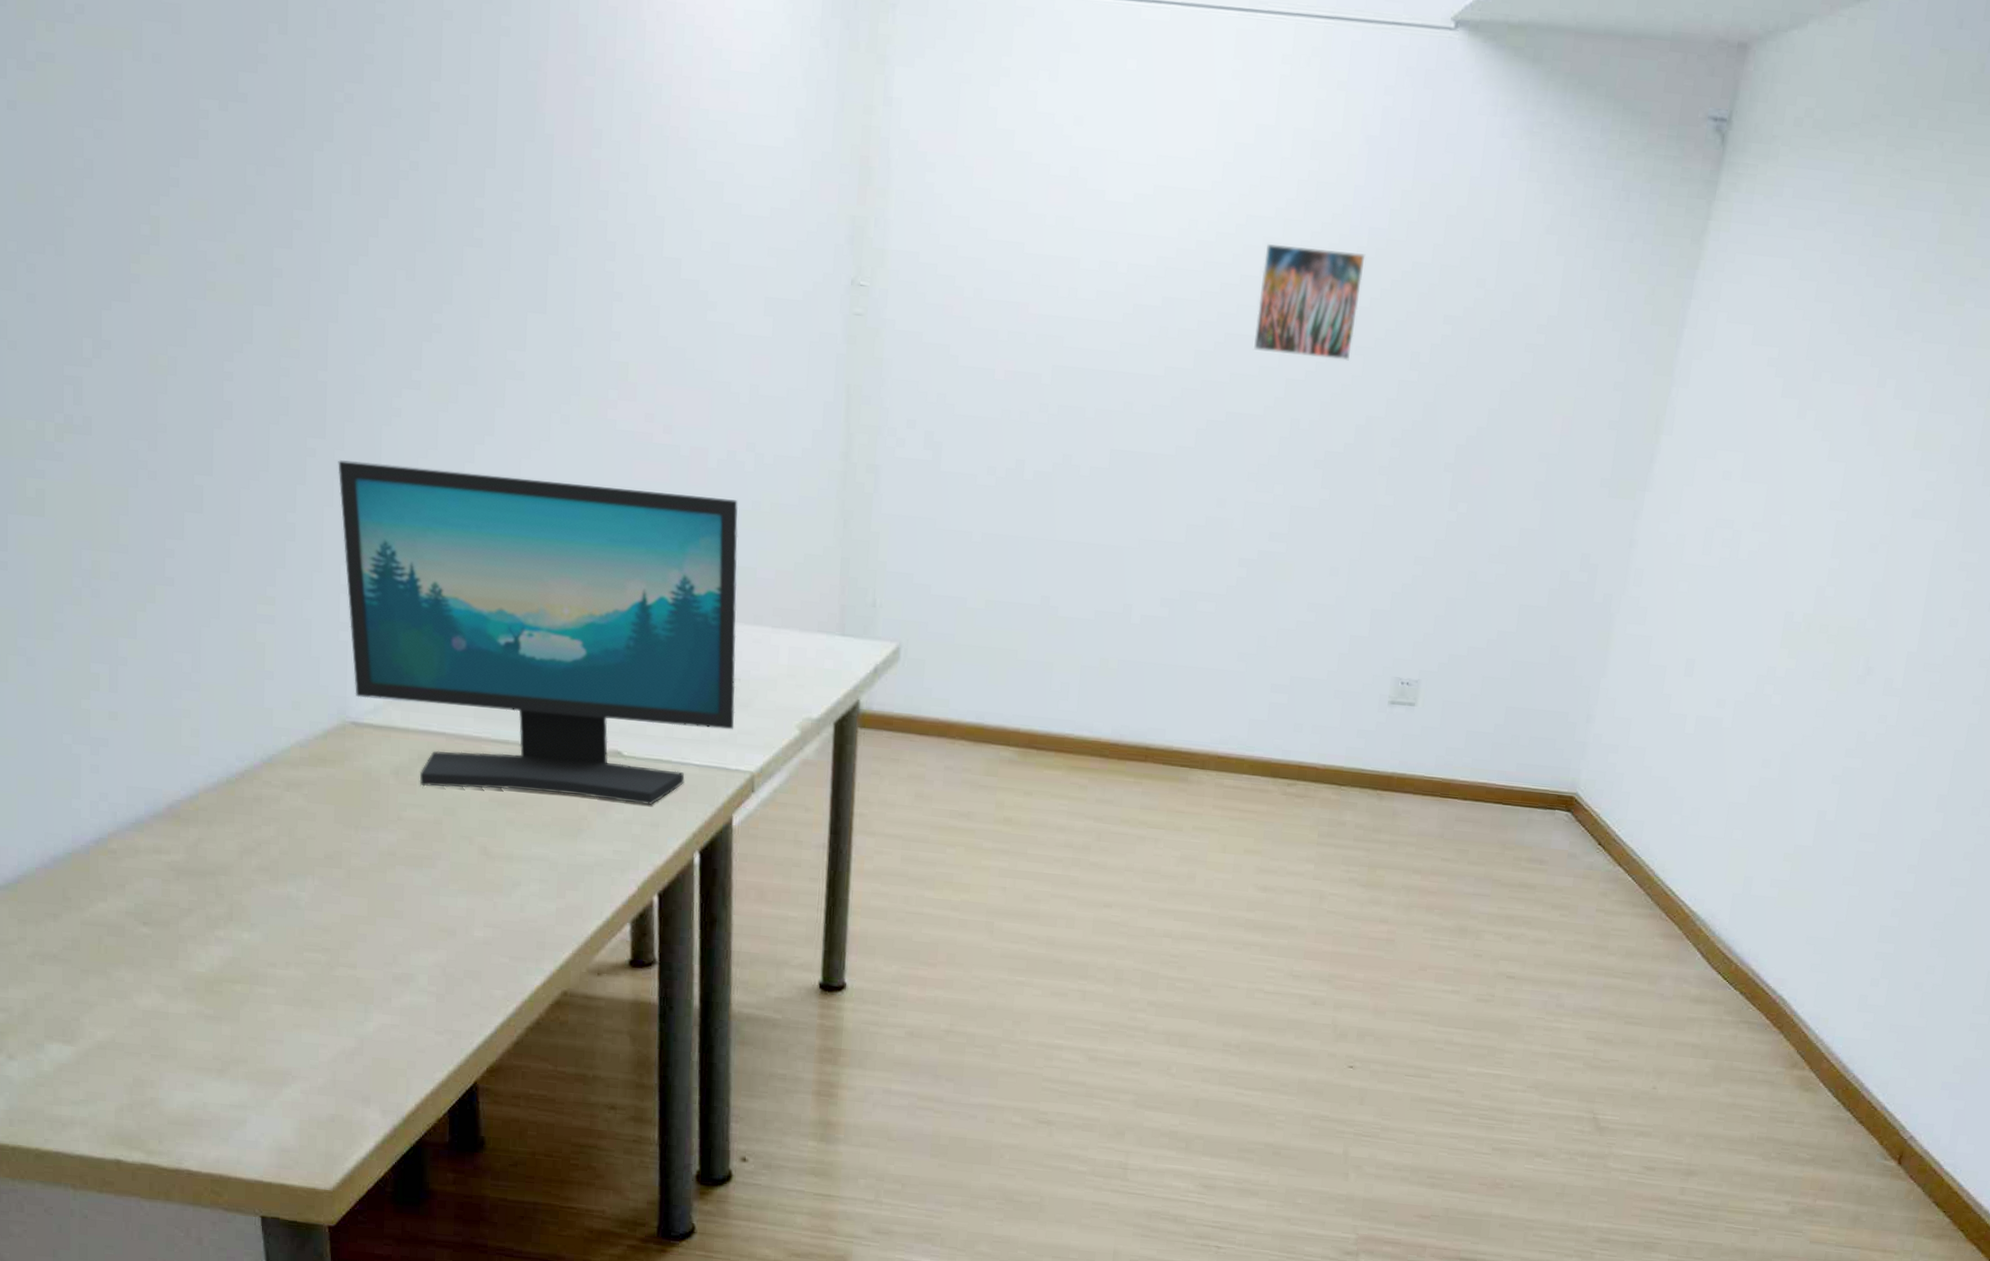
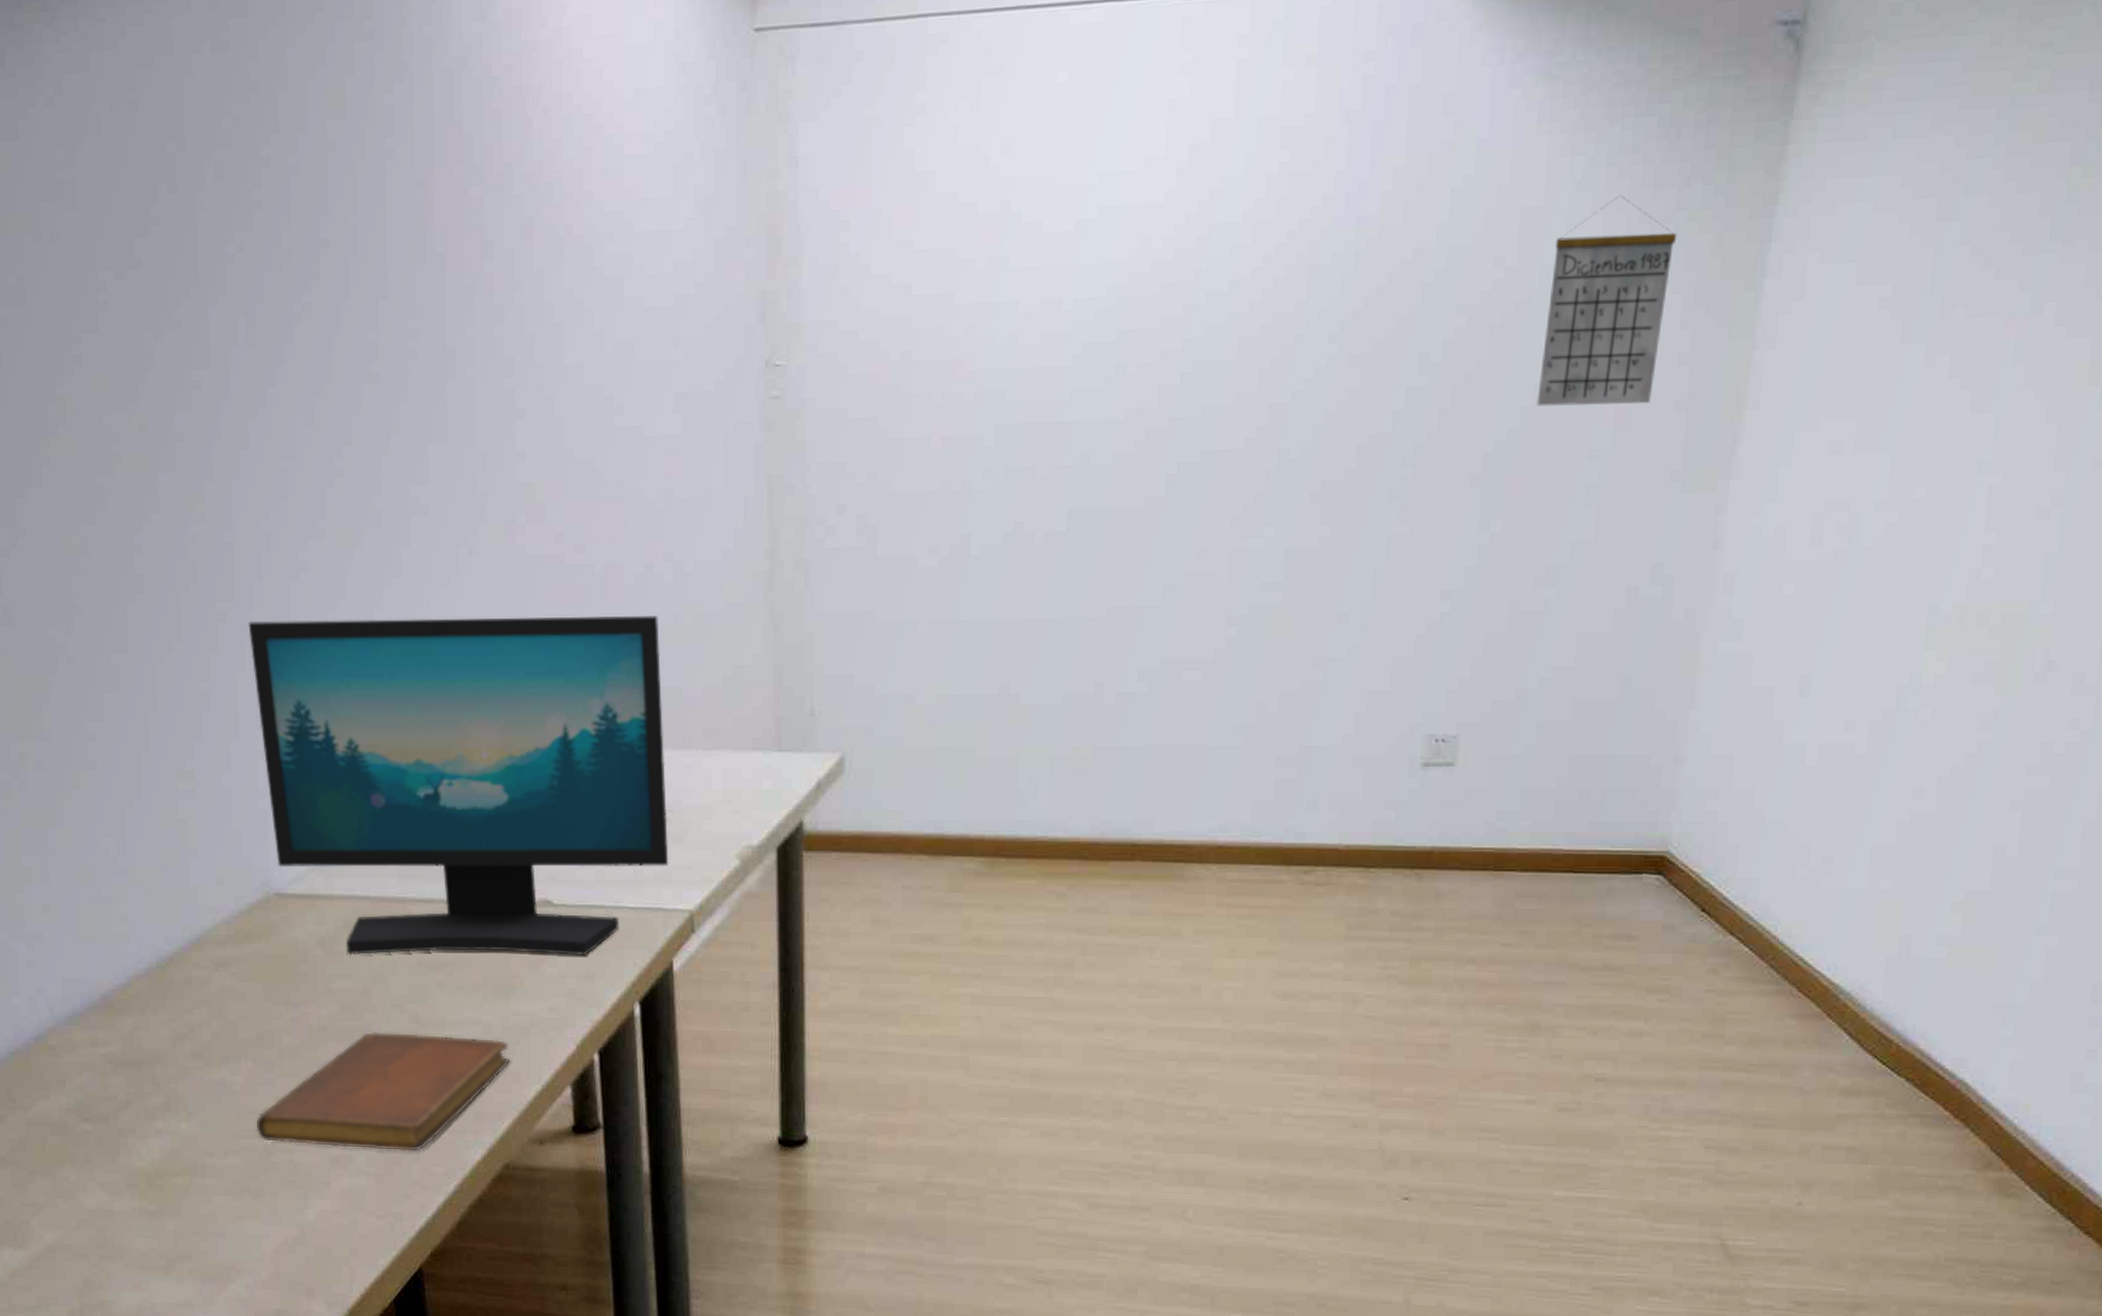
notebook: none [319,859,574,975] -> present [256,1031,511,1152]
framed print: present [1252,243,1366,361] -> none [1226,248,1355,376]
calendar: none [1501,242,1621,419] -> present [1537,196,1677,407]

